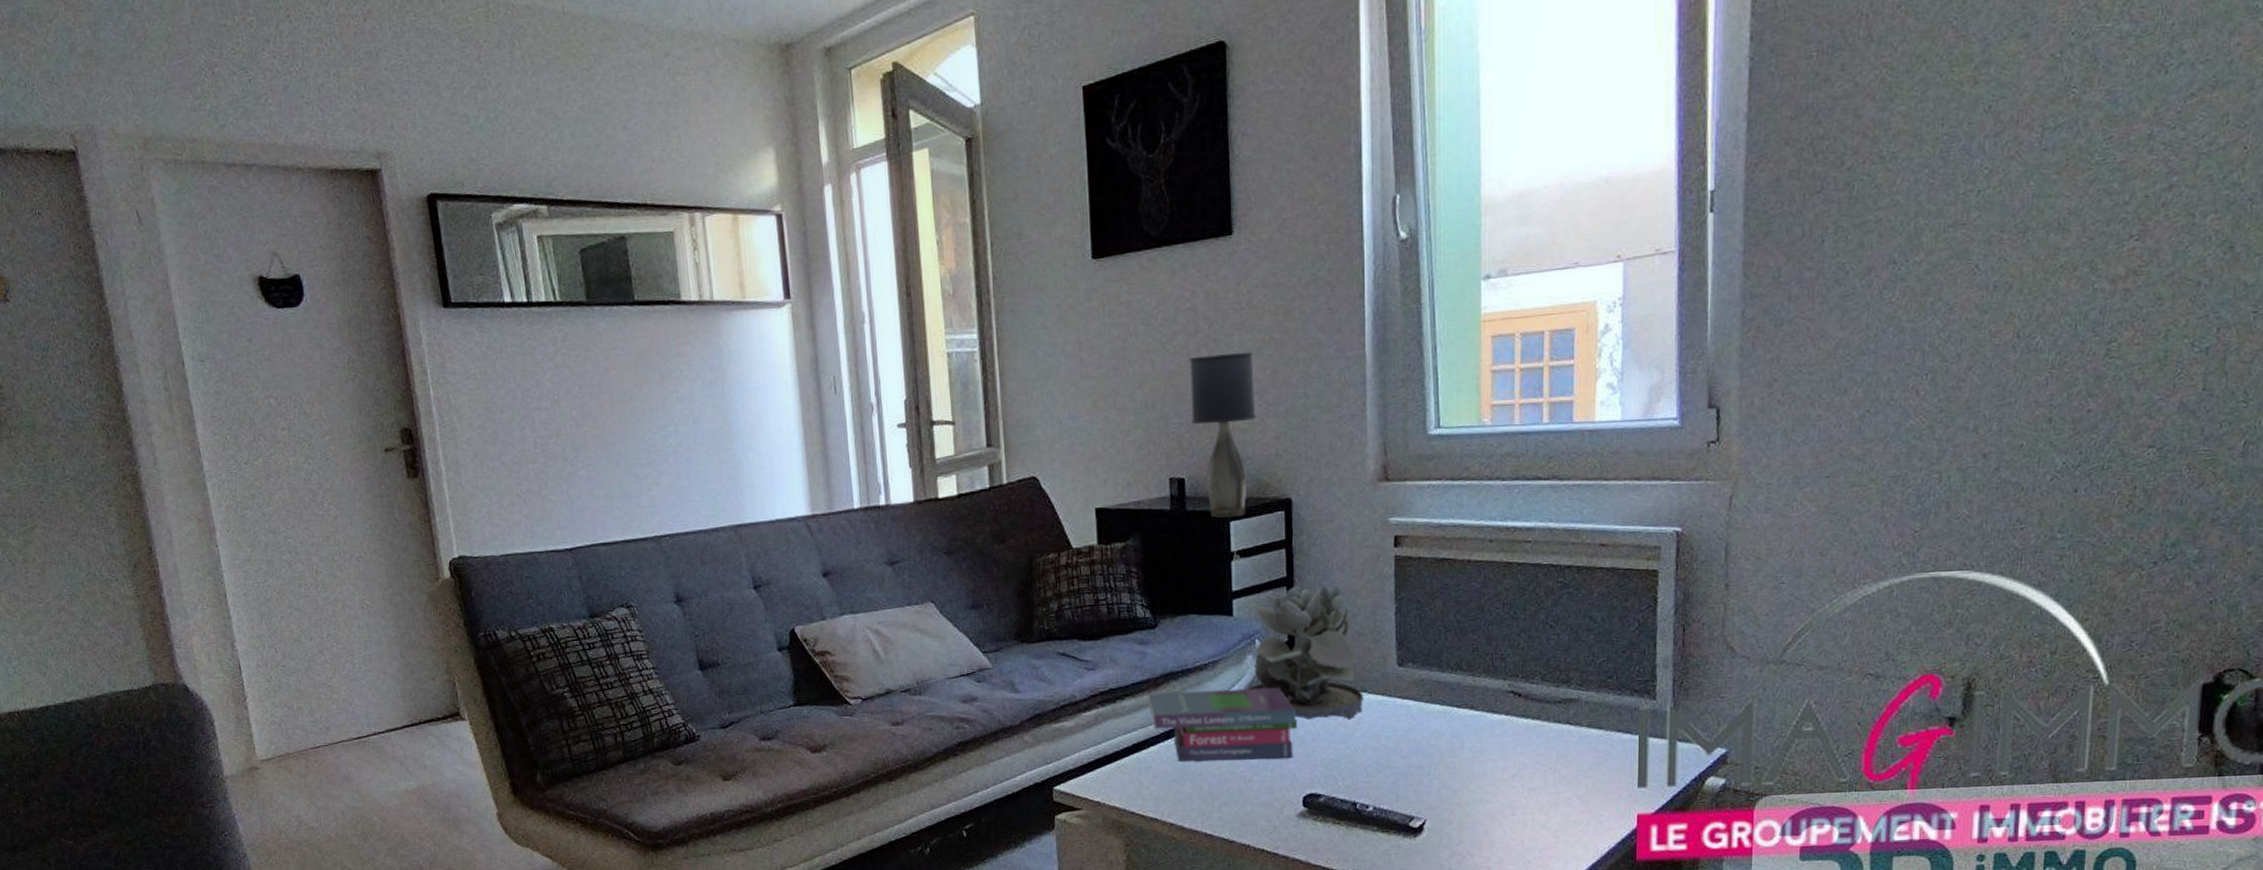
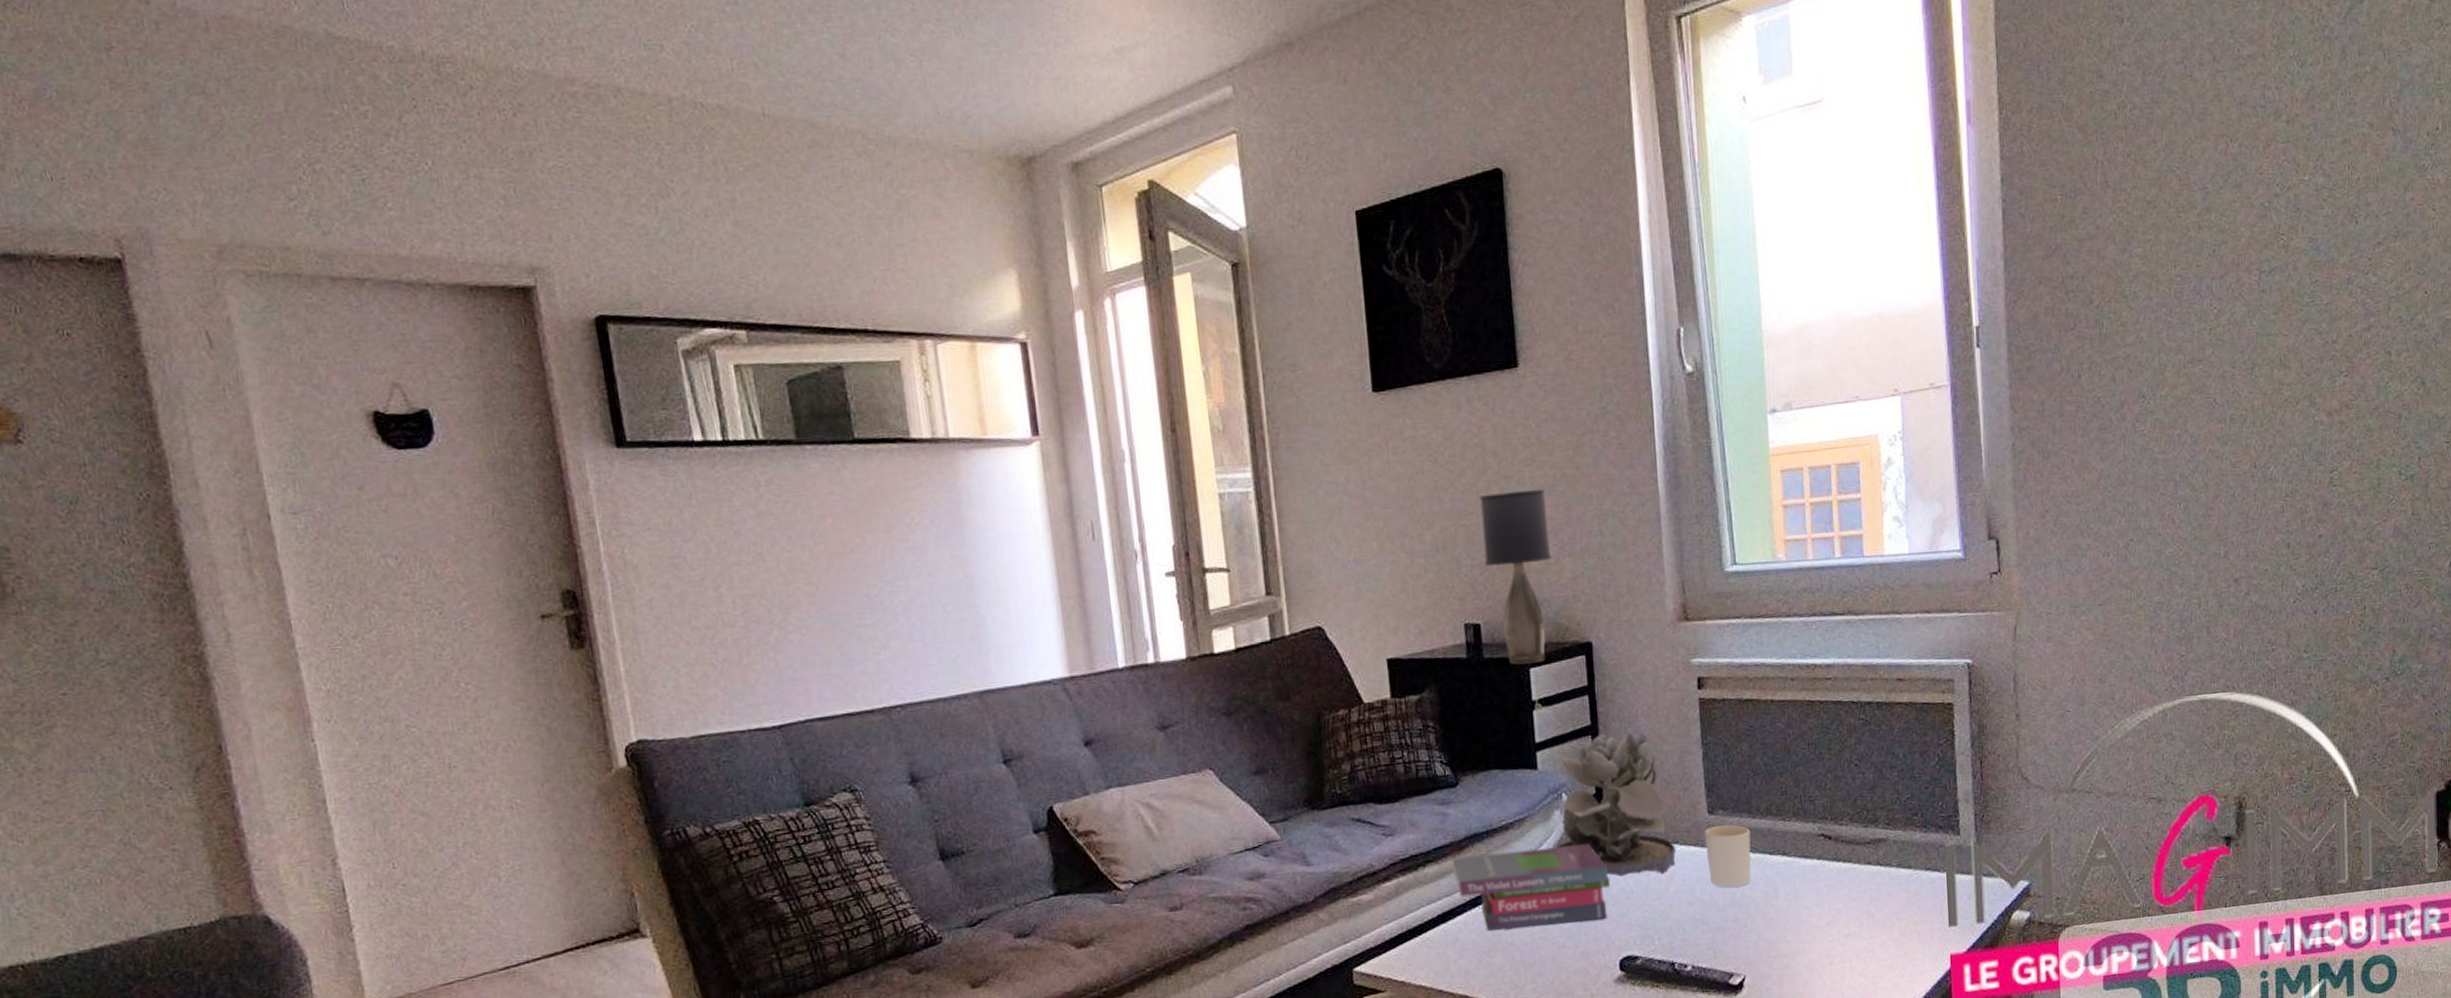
mug: none [1392,677,1439,737] -> present [1704,825,1752,889]

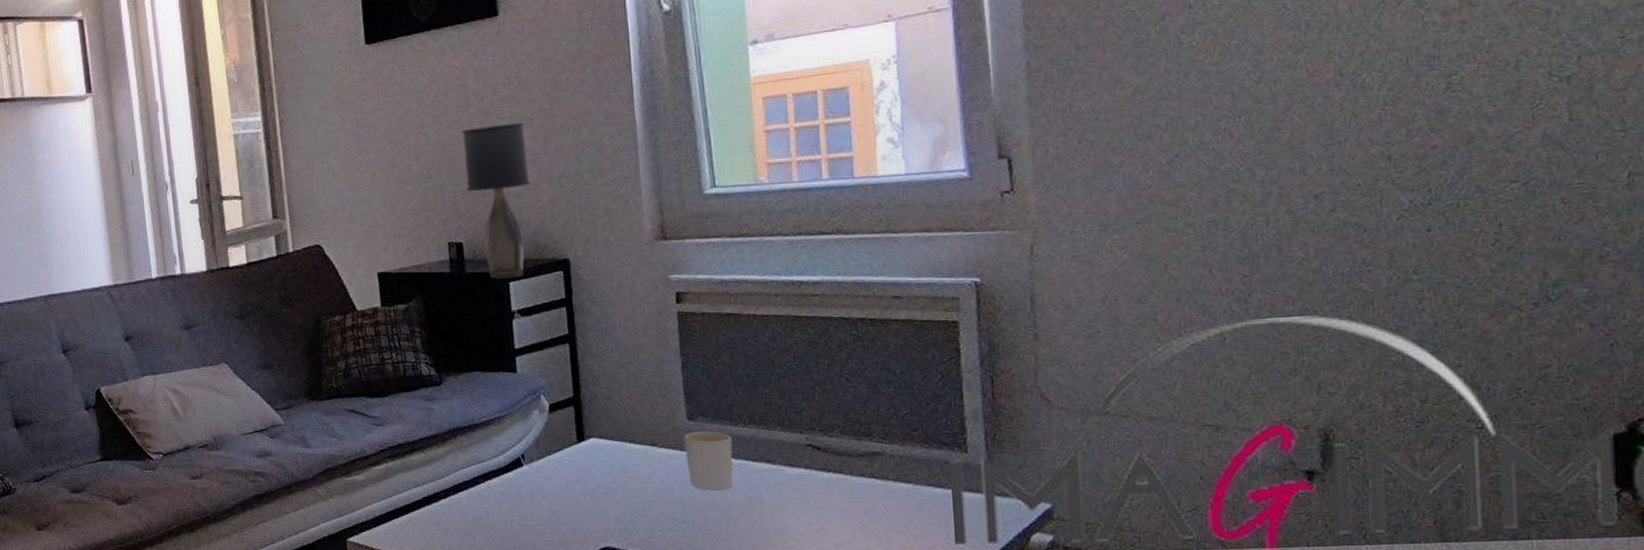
books: present [1451,844,1611,930] -> none [436,442,588,515]
succulent plant: present [1556,730,1676,877] -> none [535,340,654,474]

